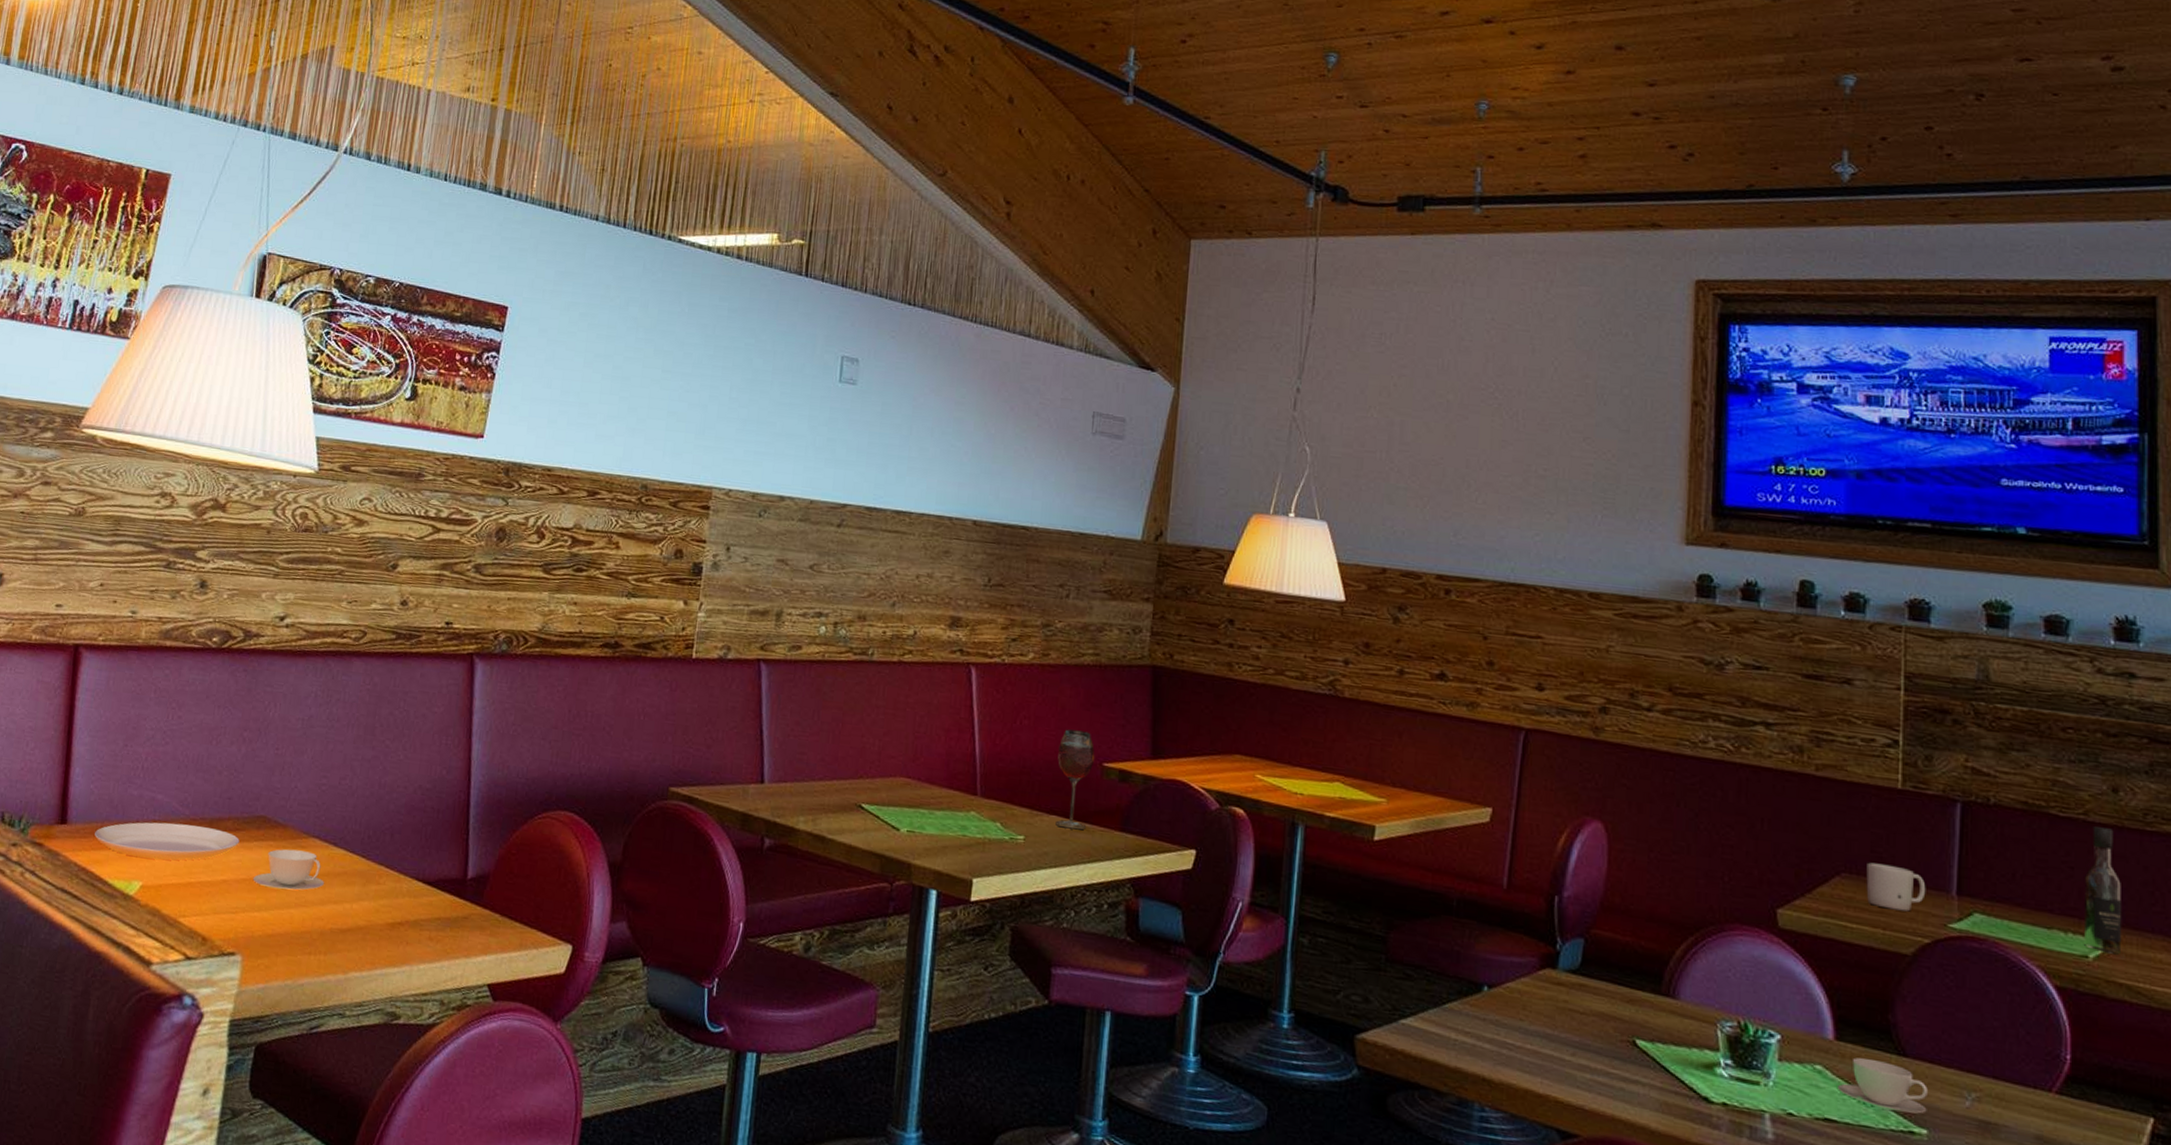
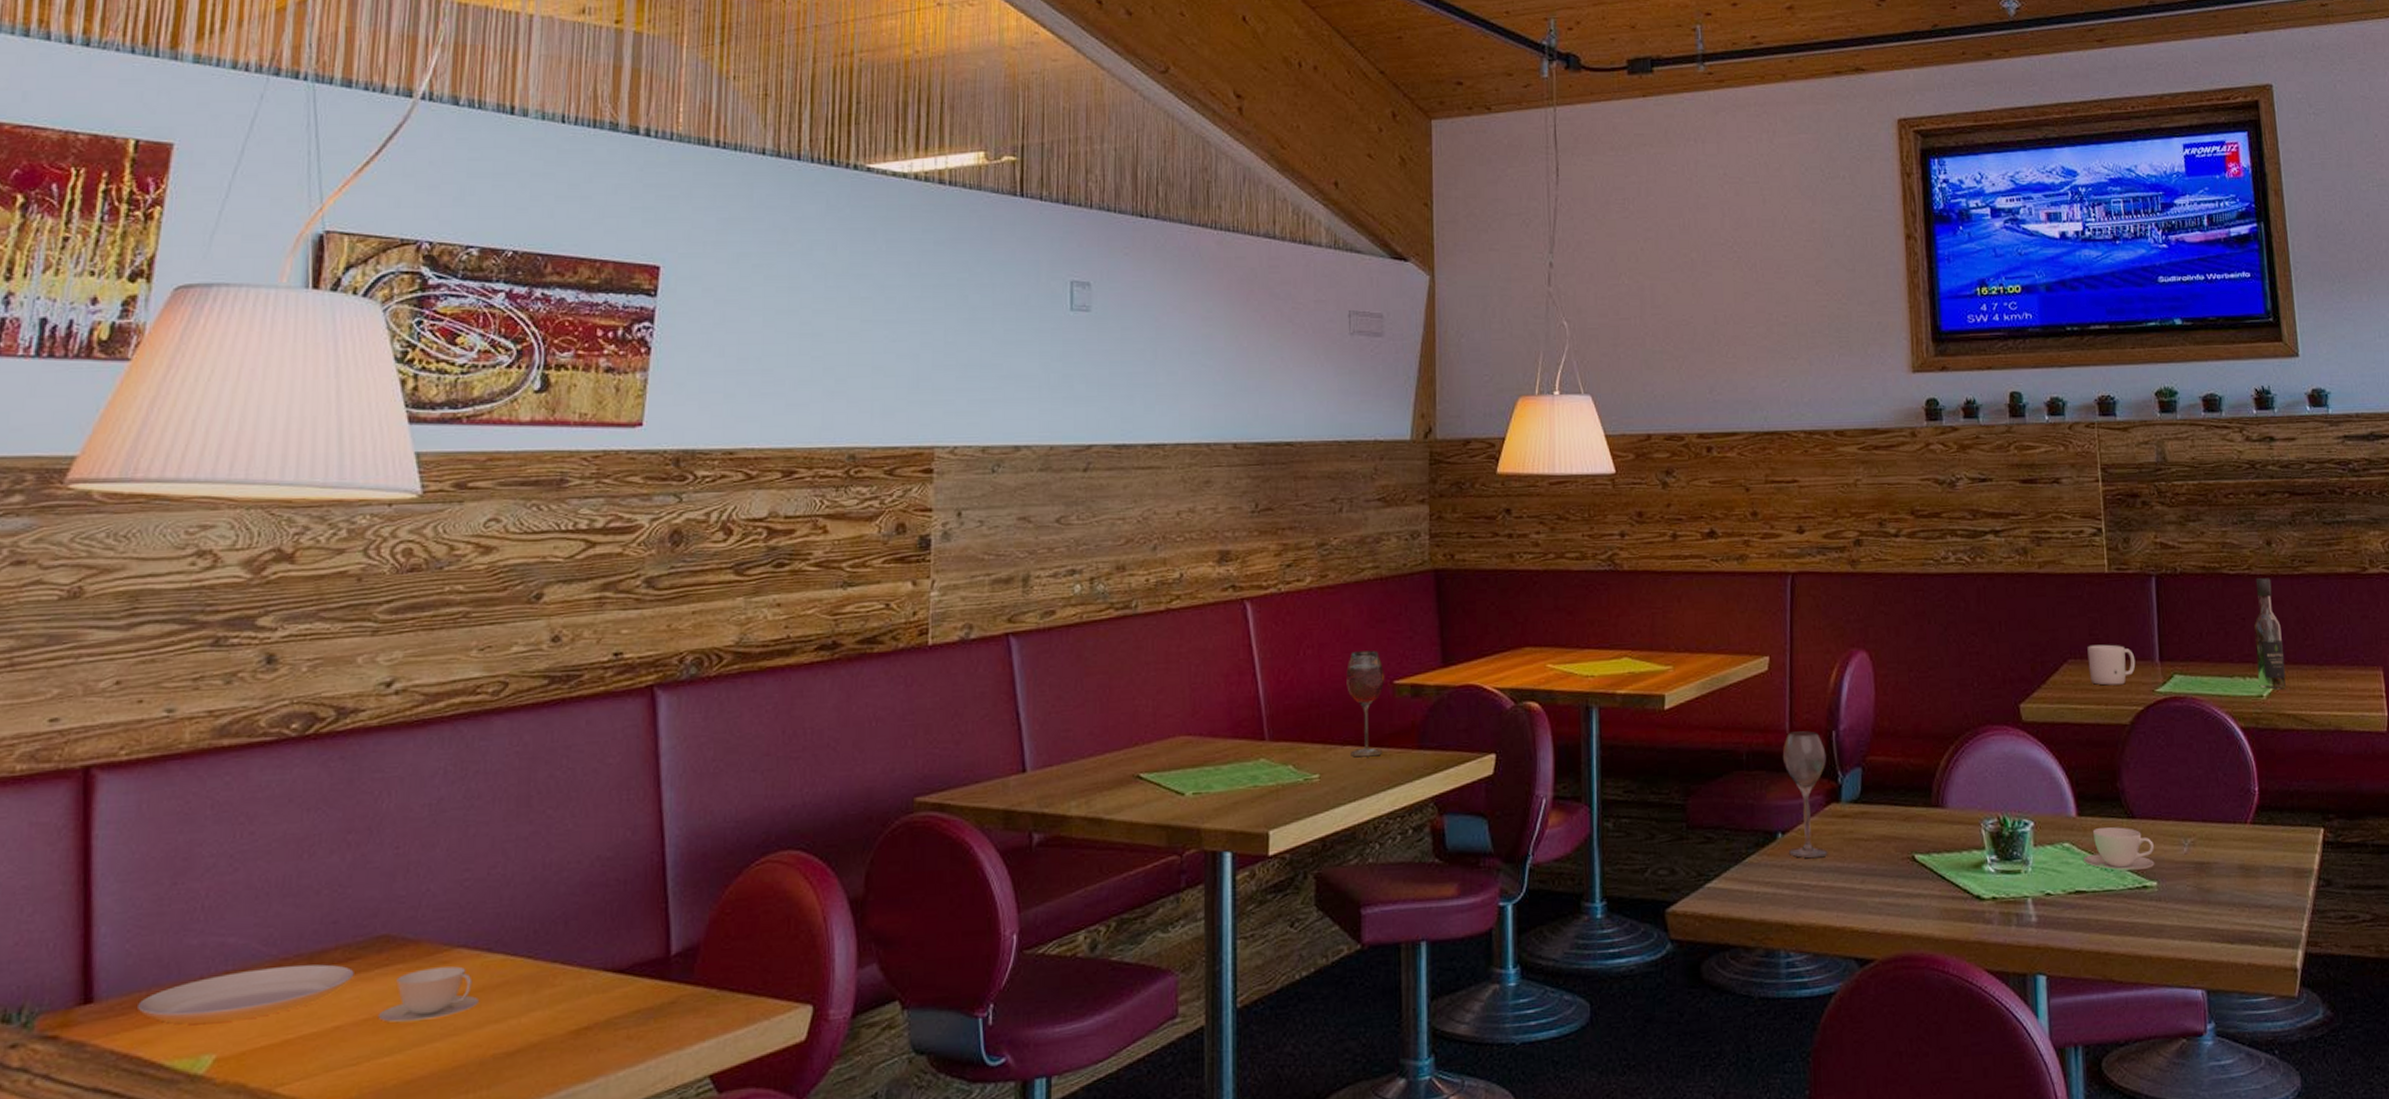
wineglass: none [1494,888,1546,1021] -> present [1782,731,1828,859]

